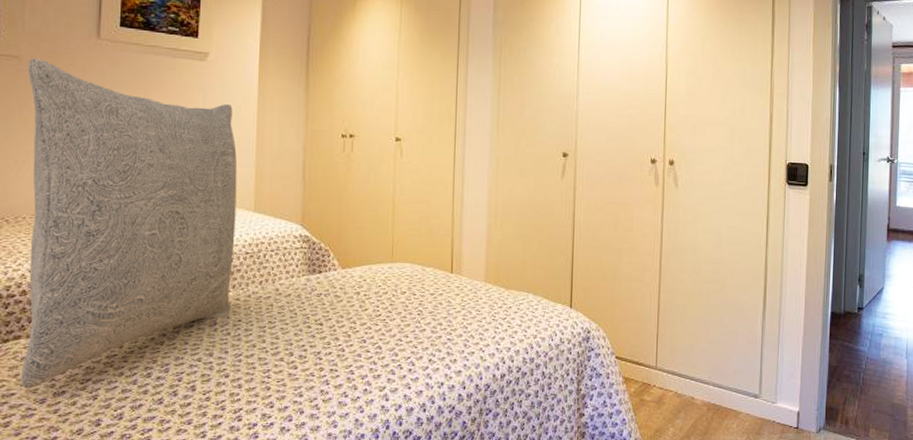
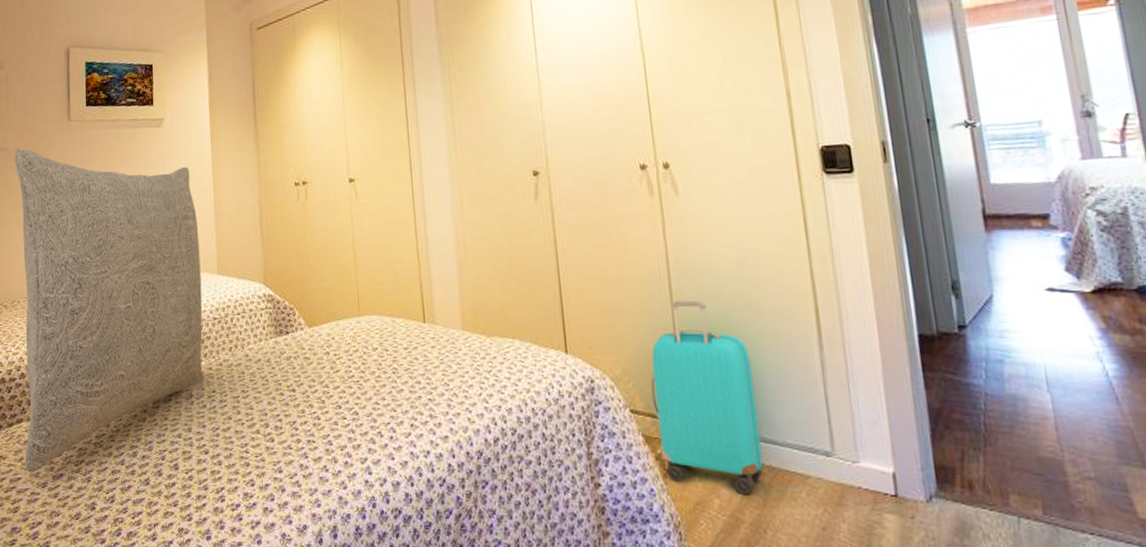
suitcase: none [634,272,712,425] -> present [650,300,763,496]

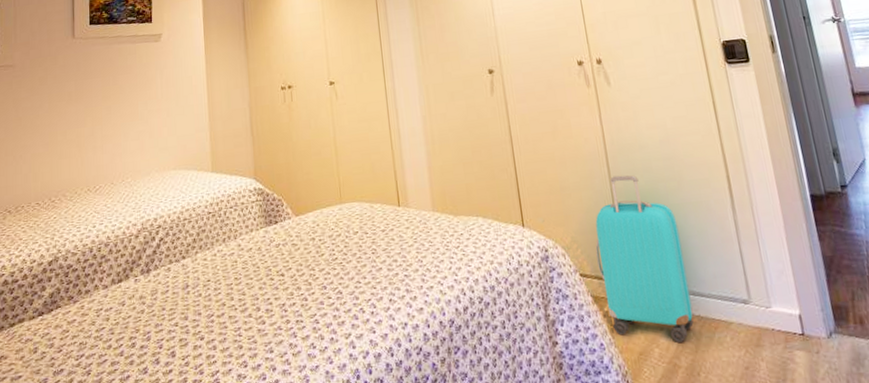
pillow: present [14,148,204,473] -> none [20,64,199,371]

